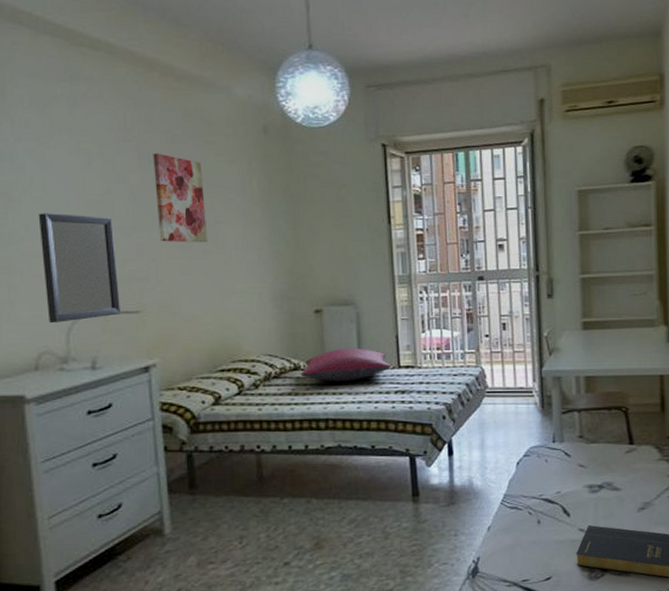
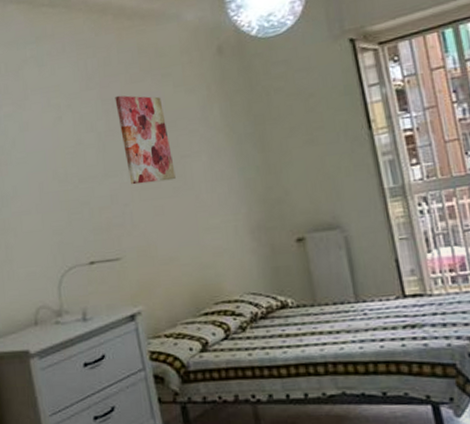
home mirror: present [38,213,121,324] -> none [23,167,104,279]
pillow: present [300,349,391,382] -> none [289,278,394,319]

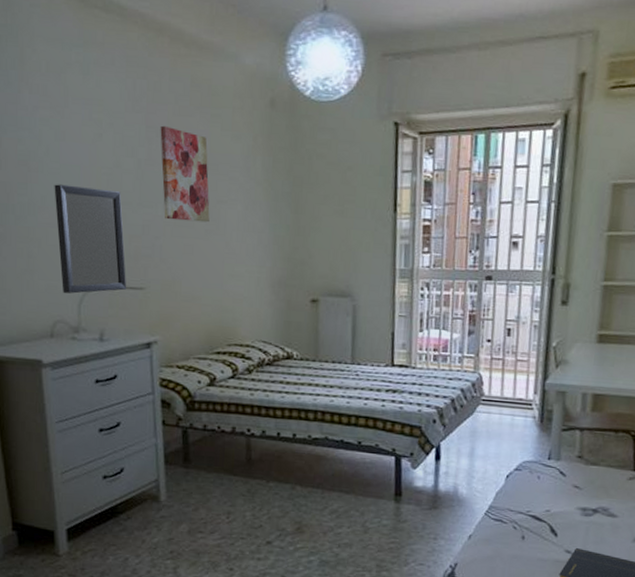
home mirror: none [23,167,104,279] -> present [54,184,127,294]

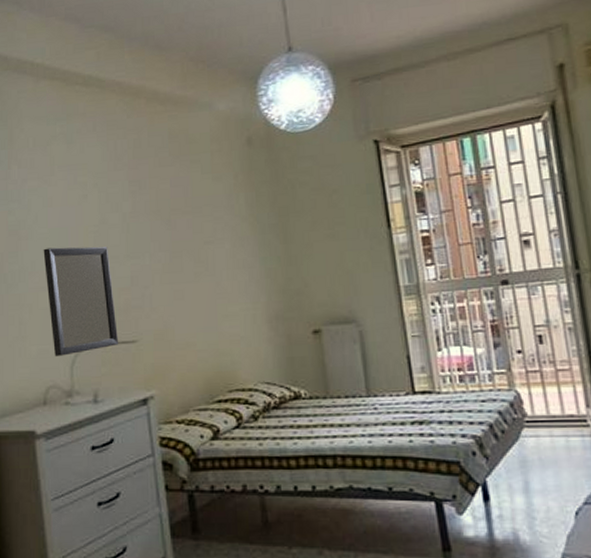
wall art: present [160,125,210,223] -> none [142,178,198,268]

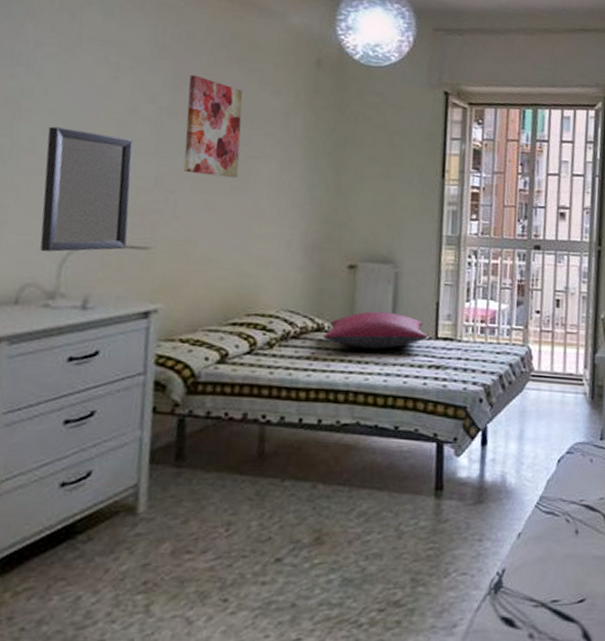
wall art: none [142,178,198,268] -> present [183,74,243,179]
pillow: none [301,372,404,412] -> present [322,311,427,350]

